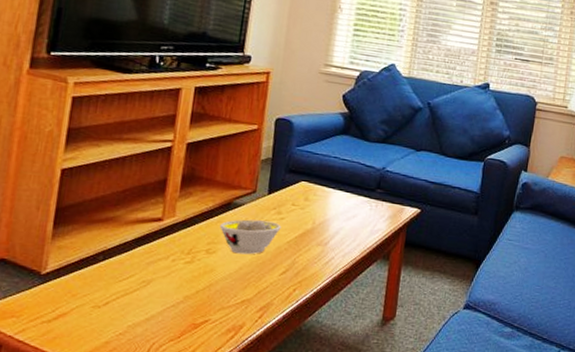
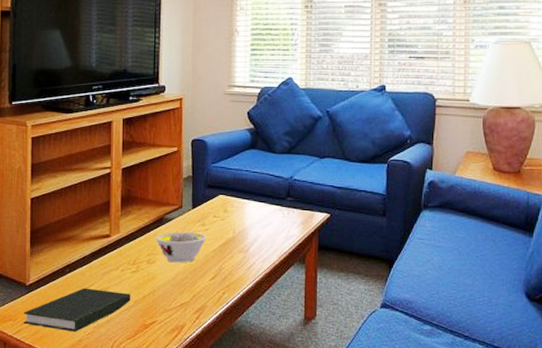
book: none [30,279,181,333] -> present [23,288,131,333]

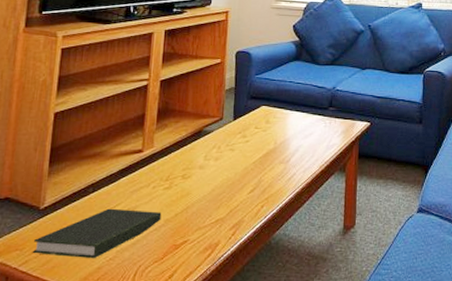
bowl: present [156,232,207,263] -> none [193,144,247,177]

